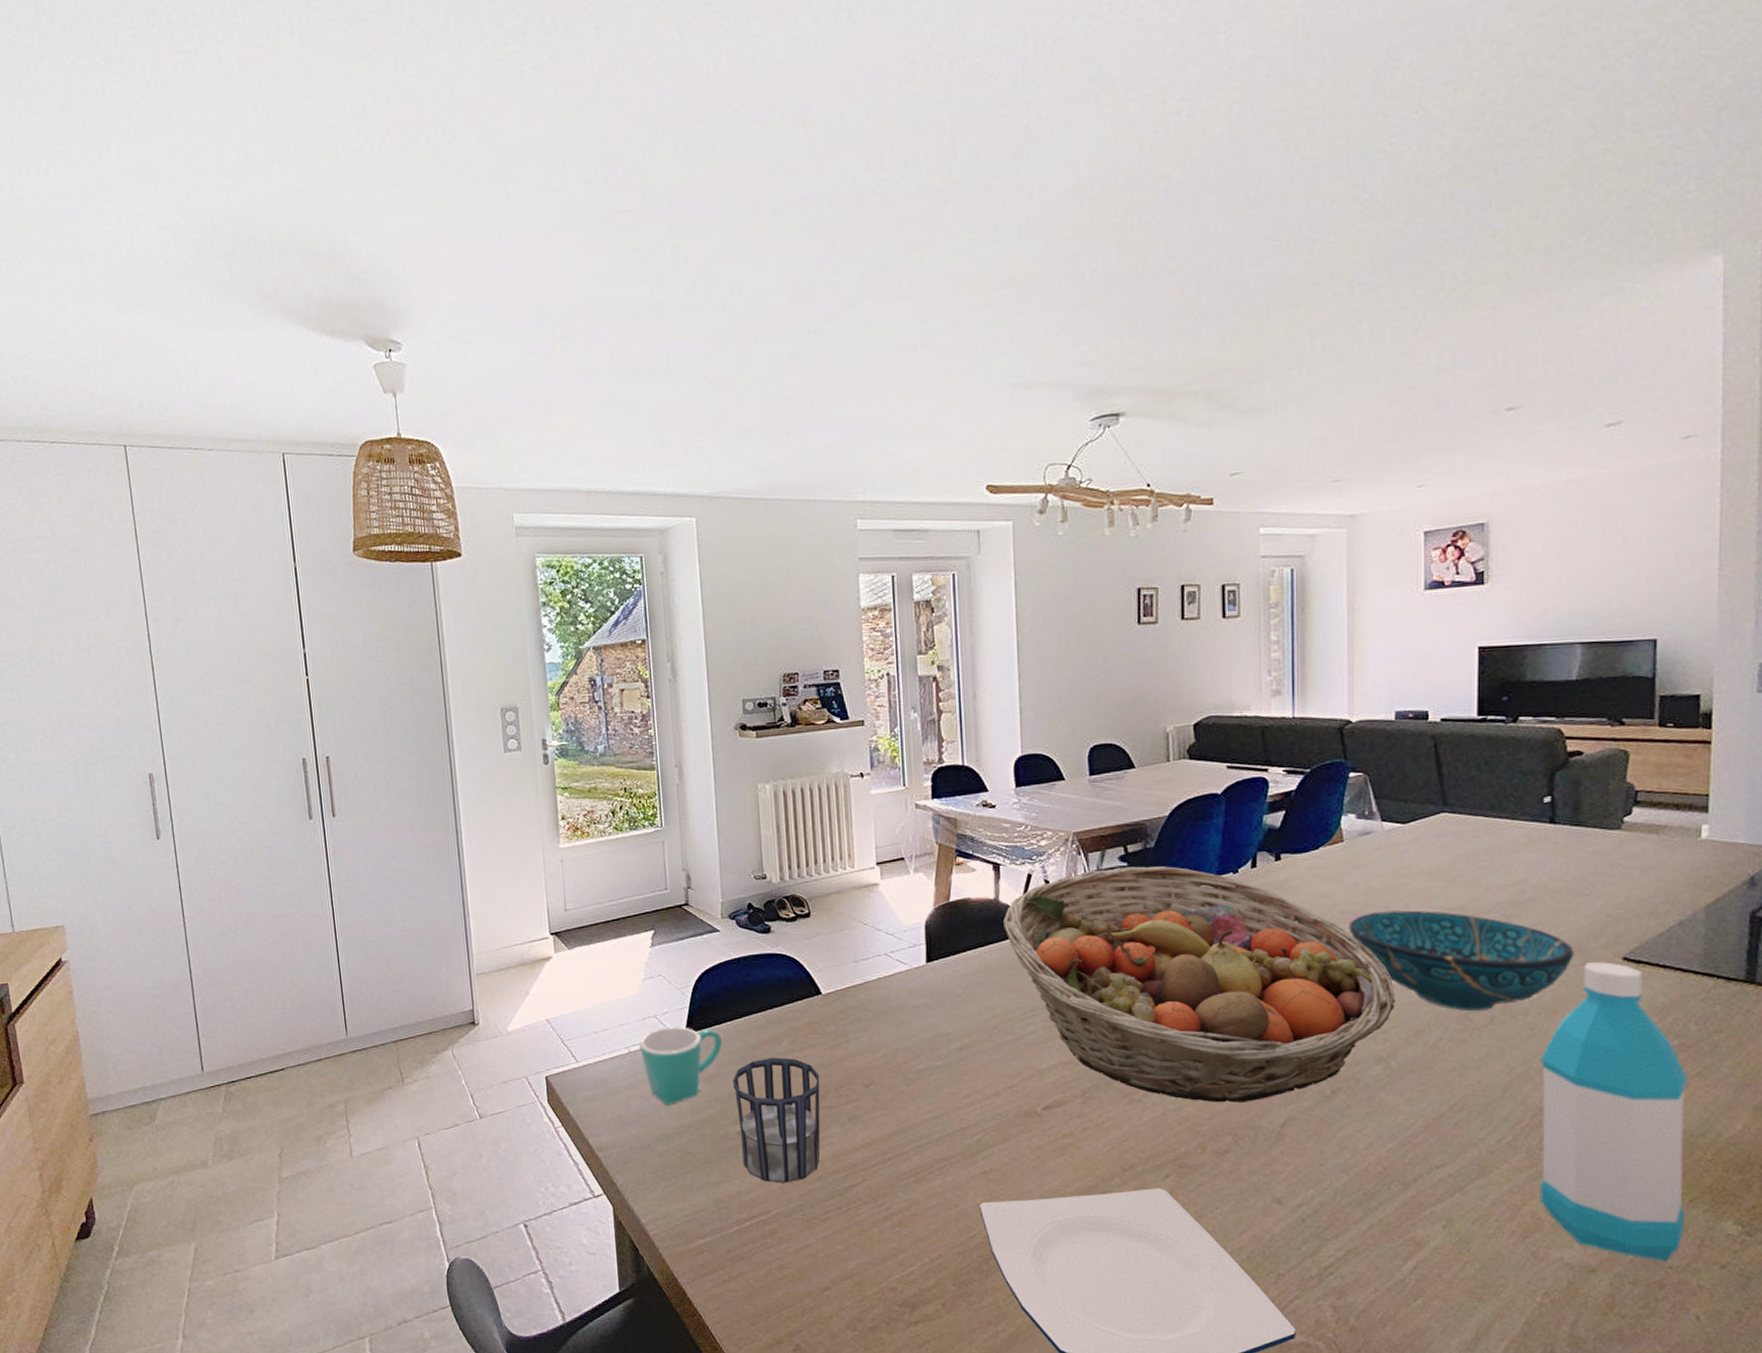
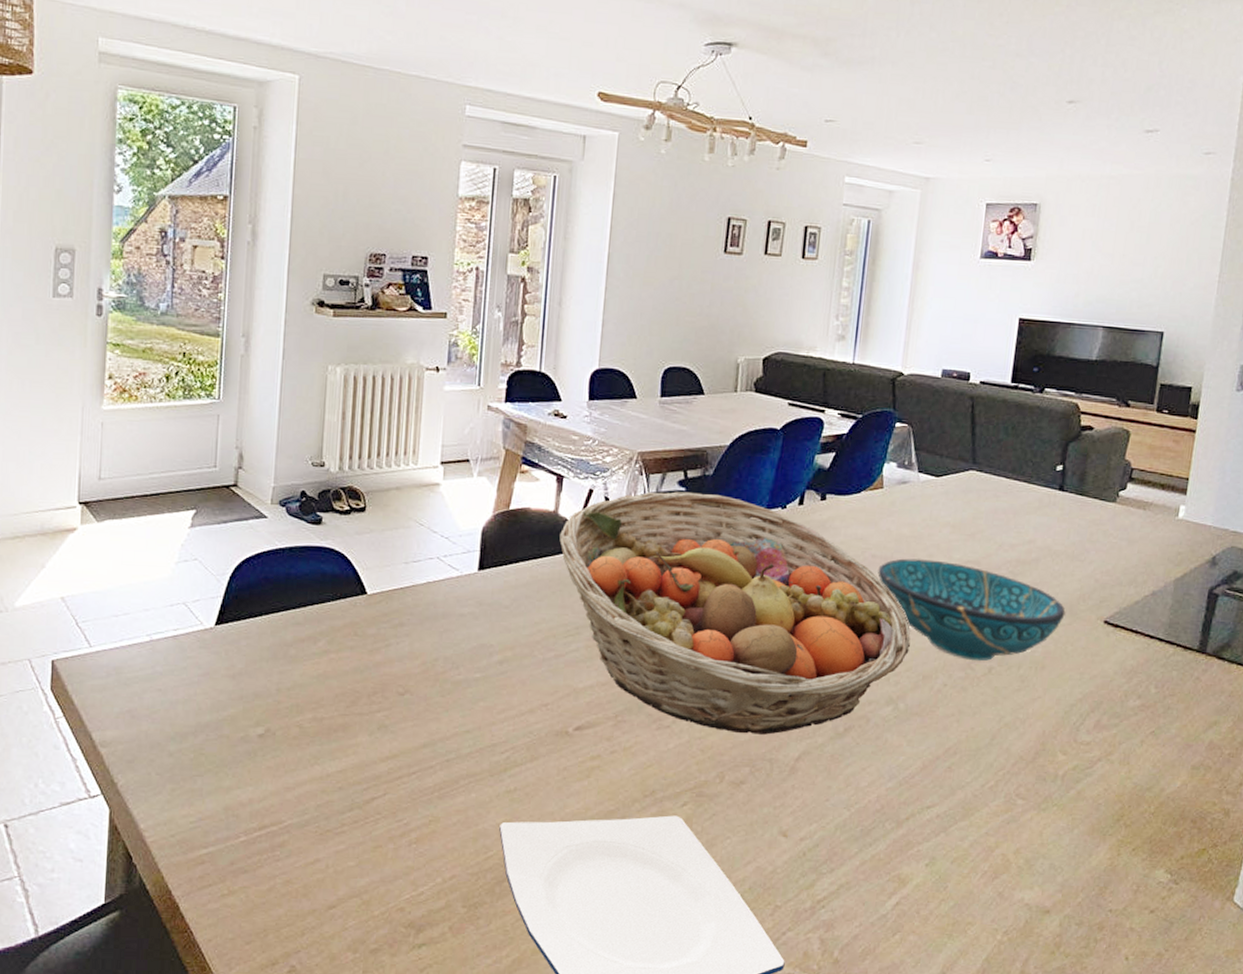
mug: present [639,1027,723,1106] -> none [163,616,255,702]
cup: present [732,1057,821,1183] -> none [260,657,354,792]
water bottle: present [1540,962,1688,1262] -> none [1011,623,1144,906]

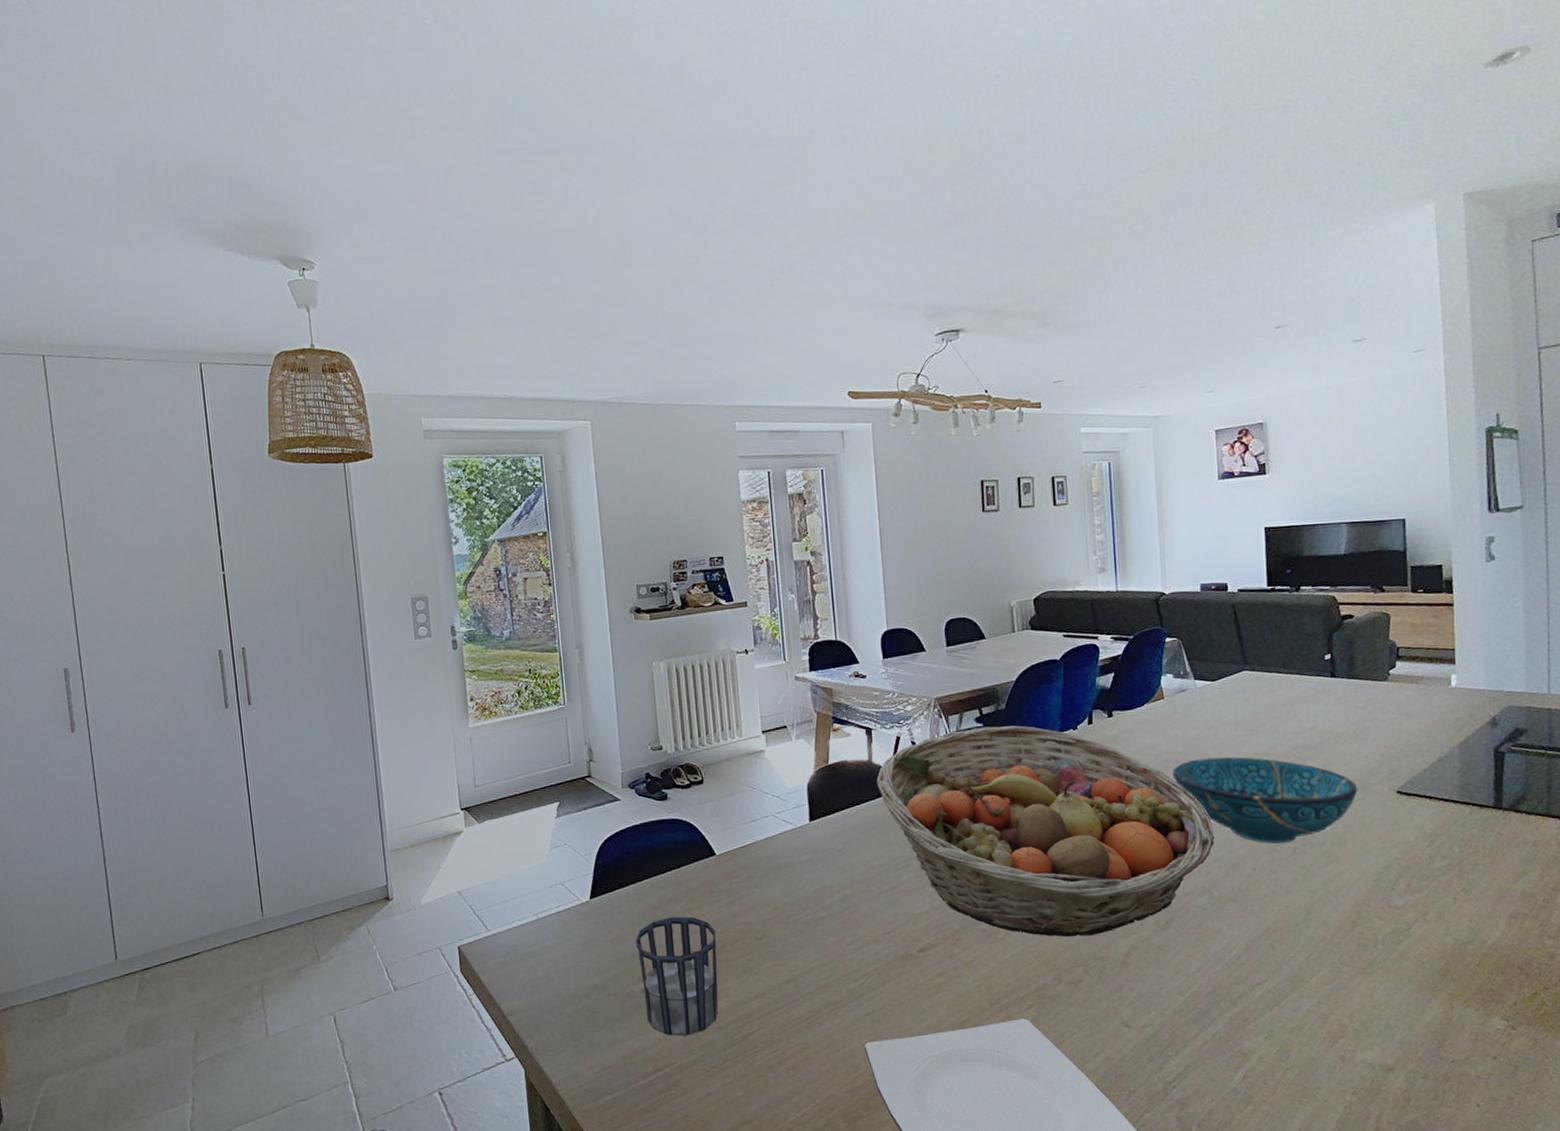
cup: none [260,657,354,792] -> present [635,916,719,1036]

